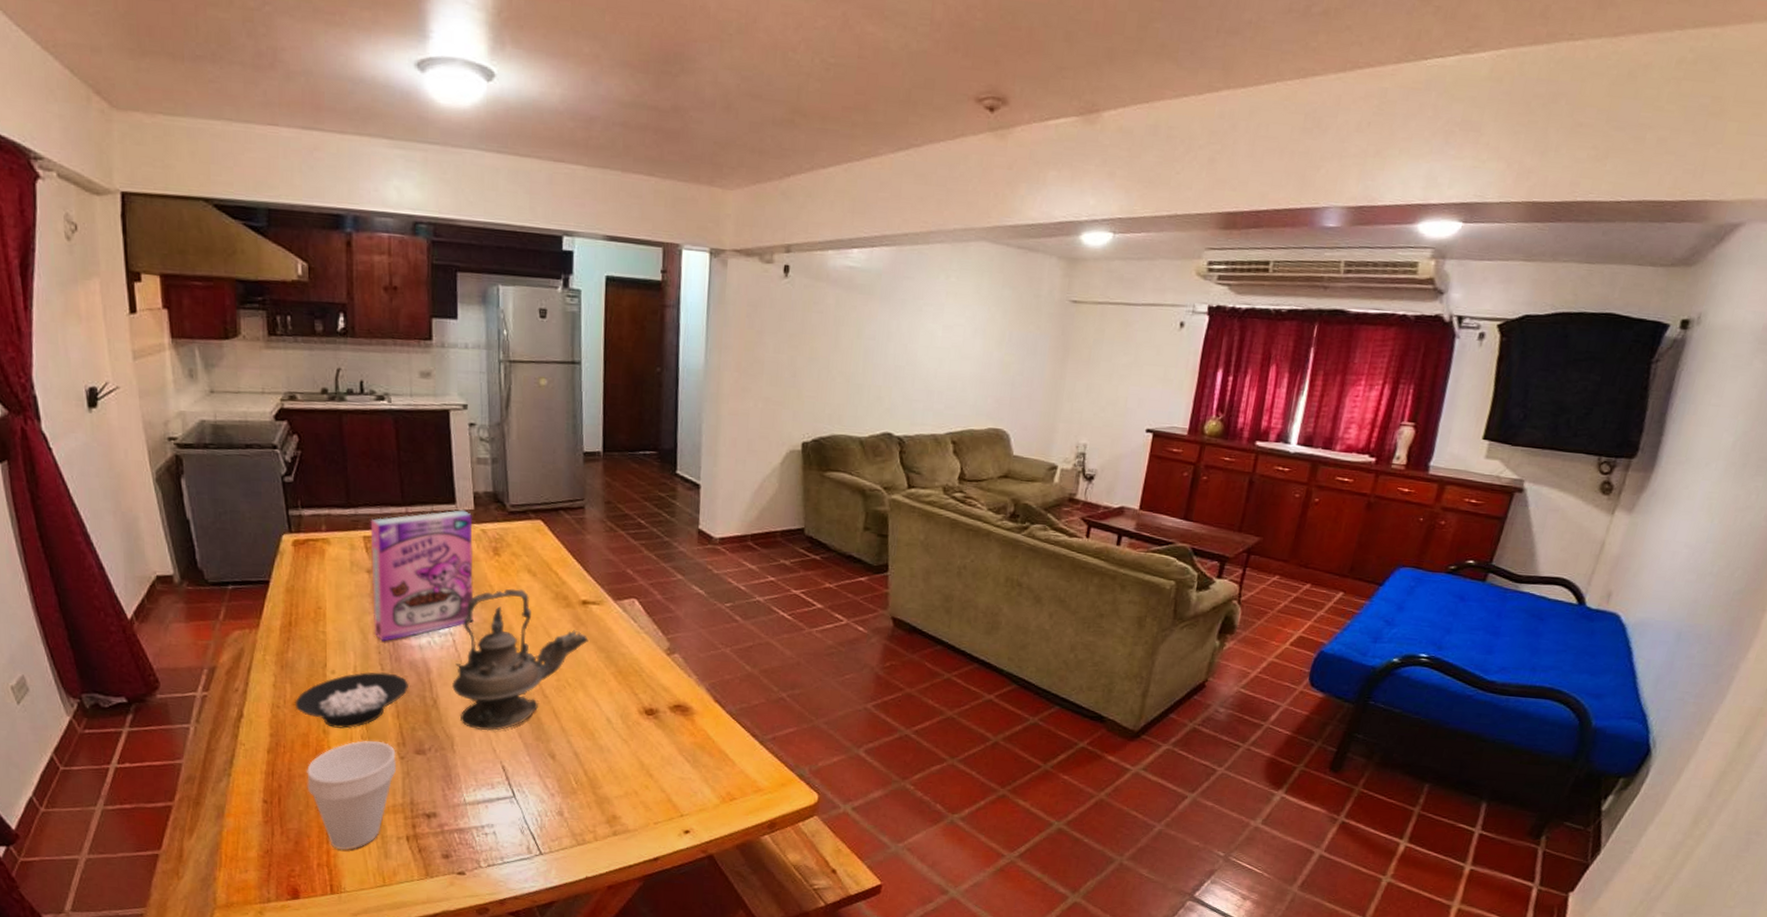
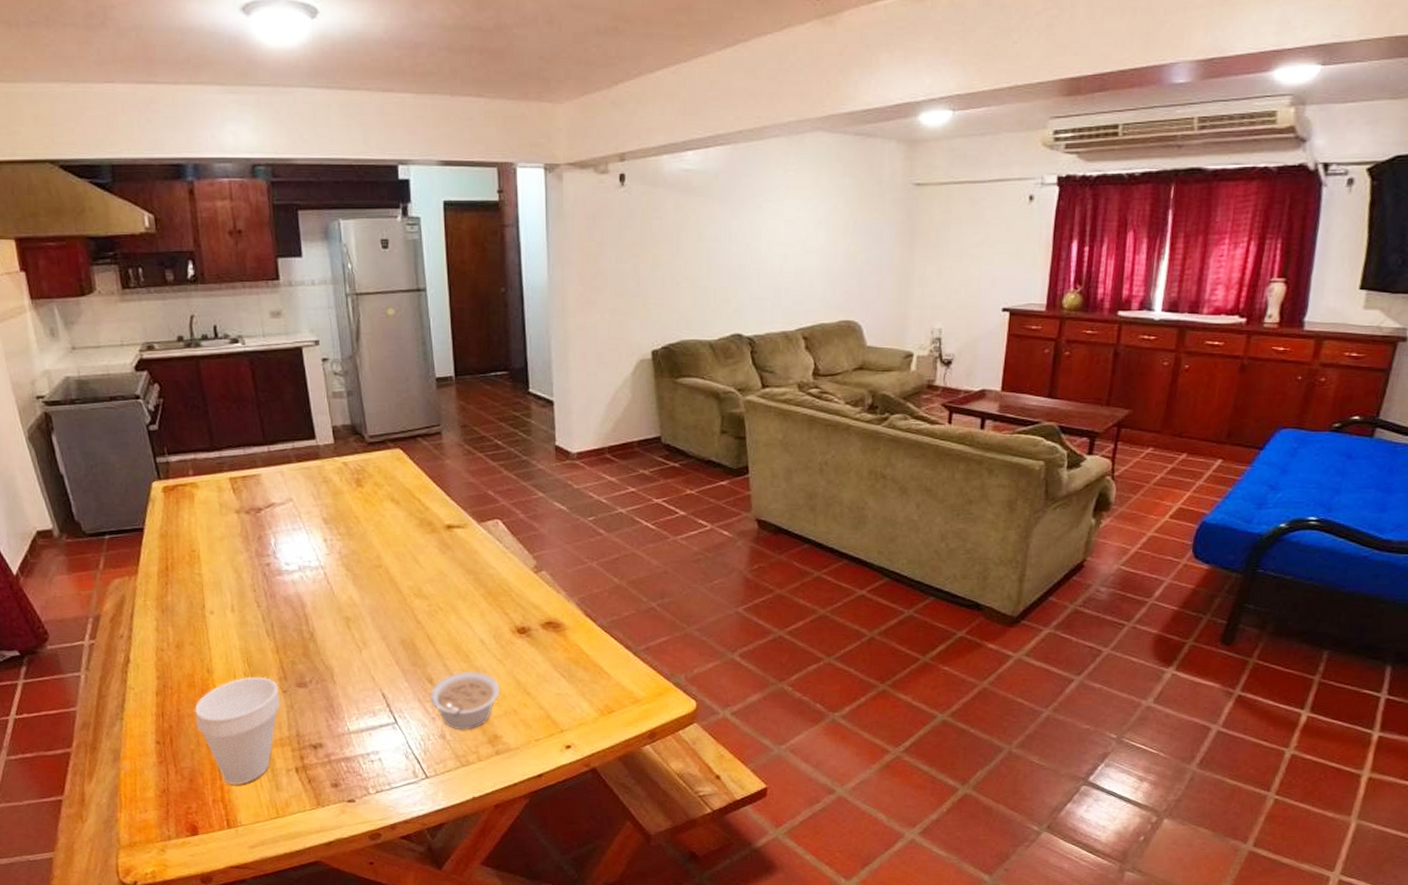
cereal bowl: present [295,672,408,729] -> none [177,609,285,667]
cereal box: present [370,510,474,642] -> none [235,445,342,579]
teapot: present [451,588,589,731] -> none [326,518,456,660]
legume: none [550,749,623,809] -> present [429,672,500,731]

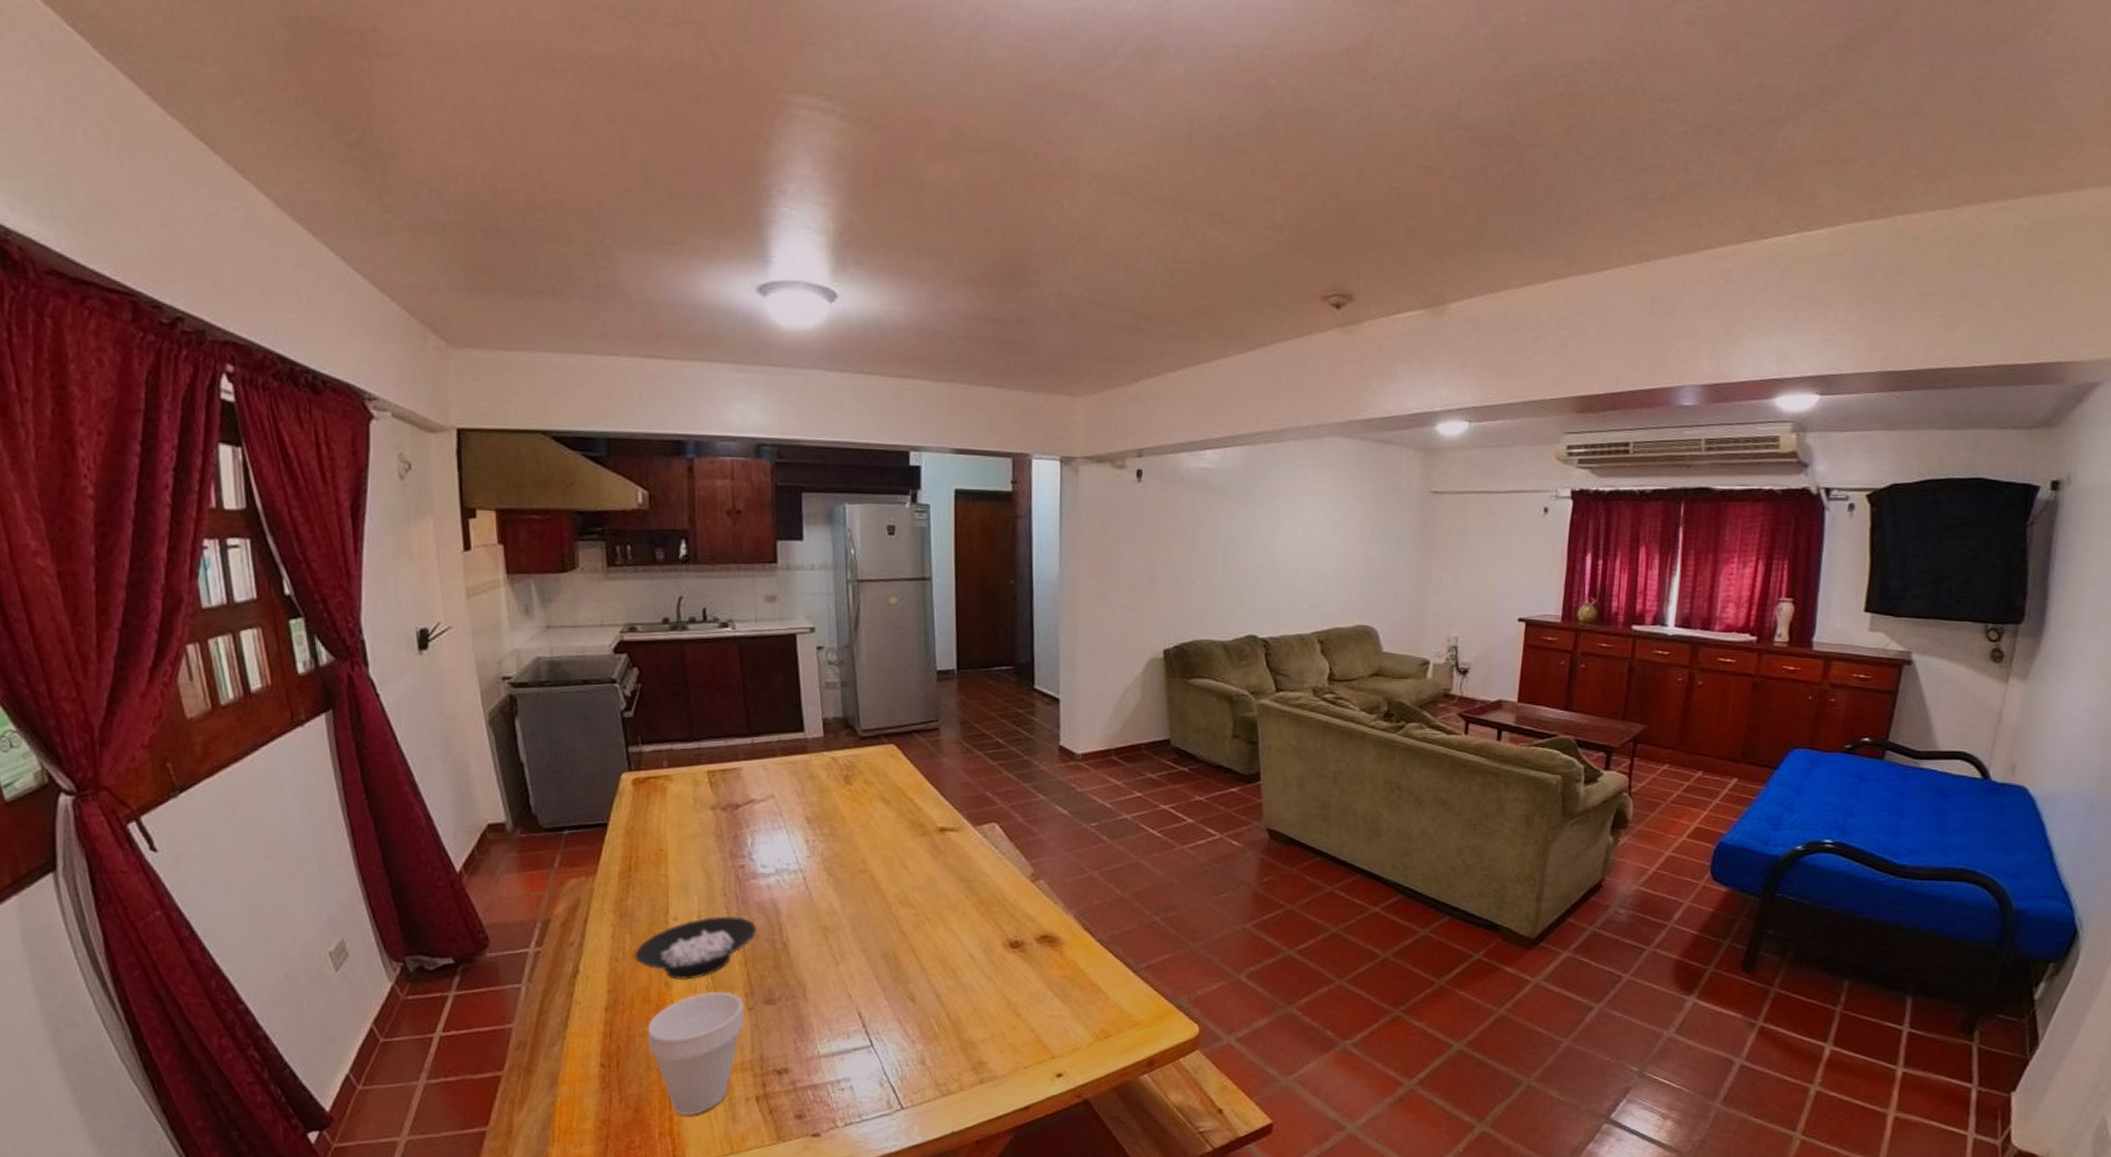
cereal bowl: none [177,609,285,667] -> present [634,916,756,980]
legume: present [429,672,500,731] -> none [910,989,988,1056]

